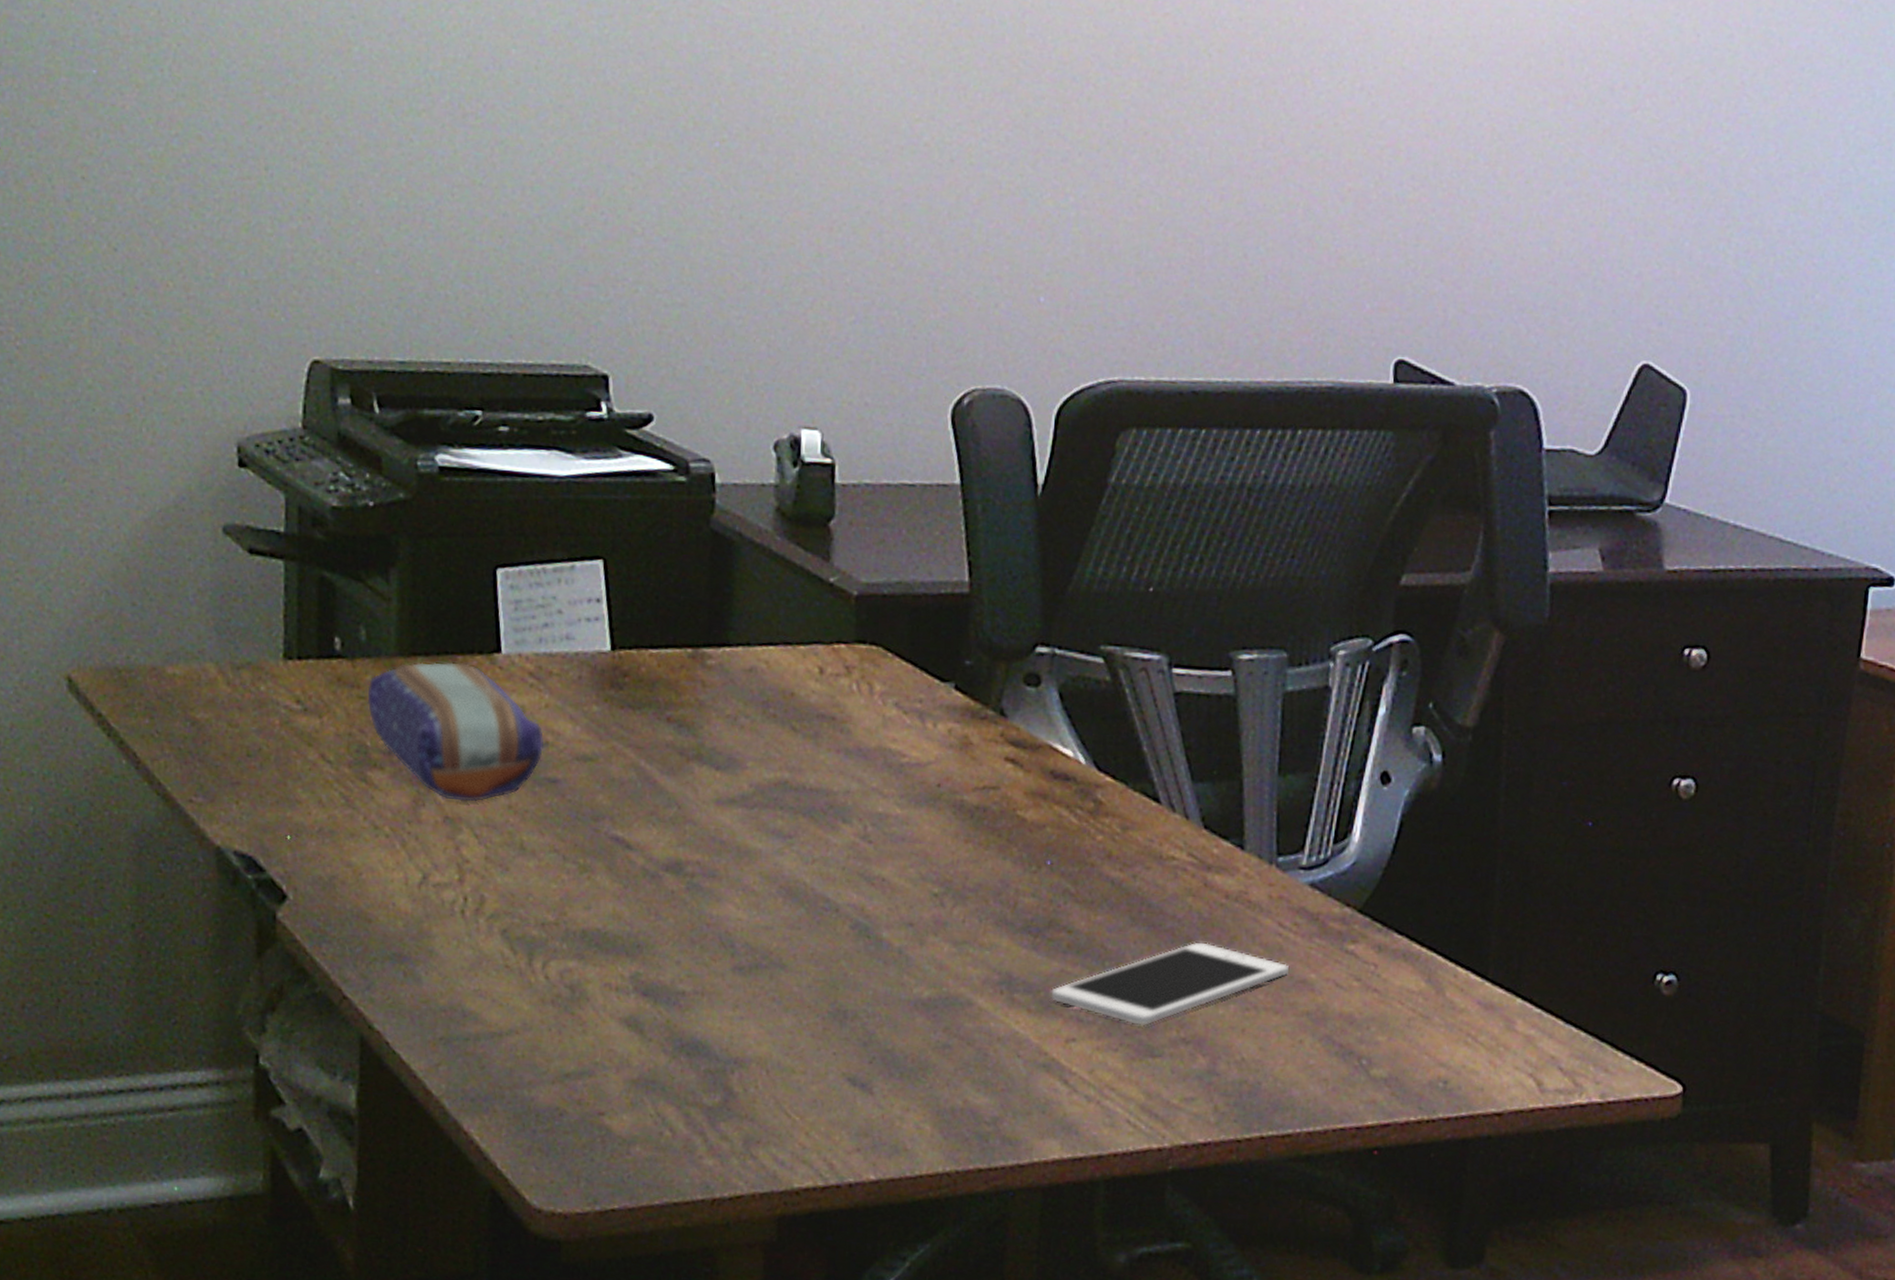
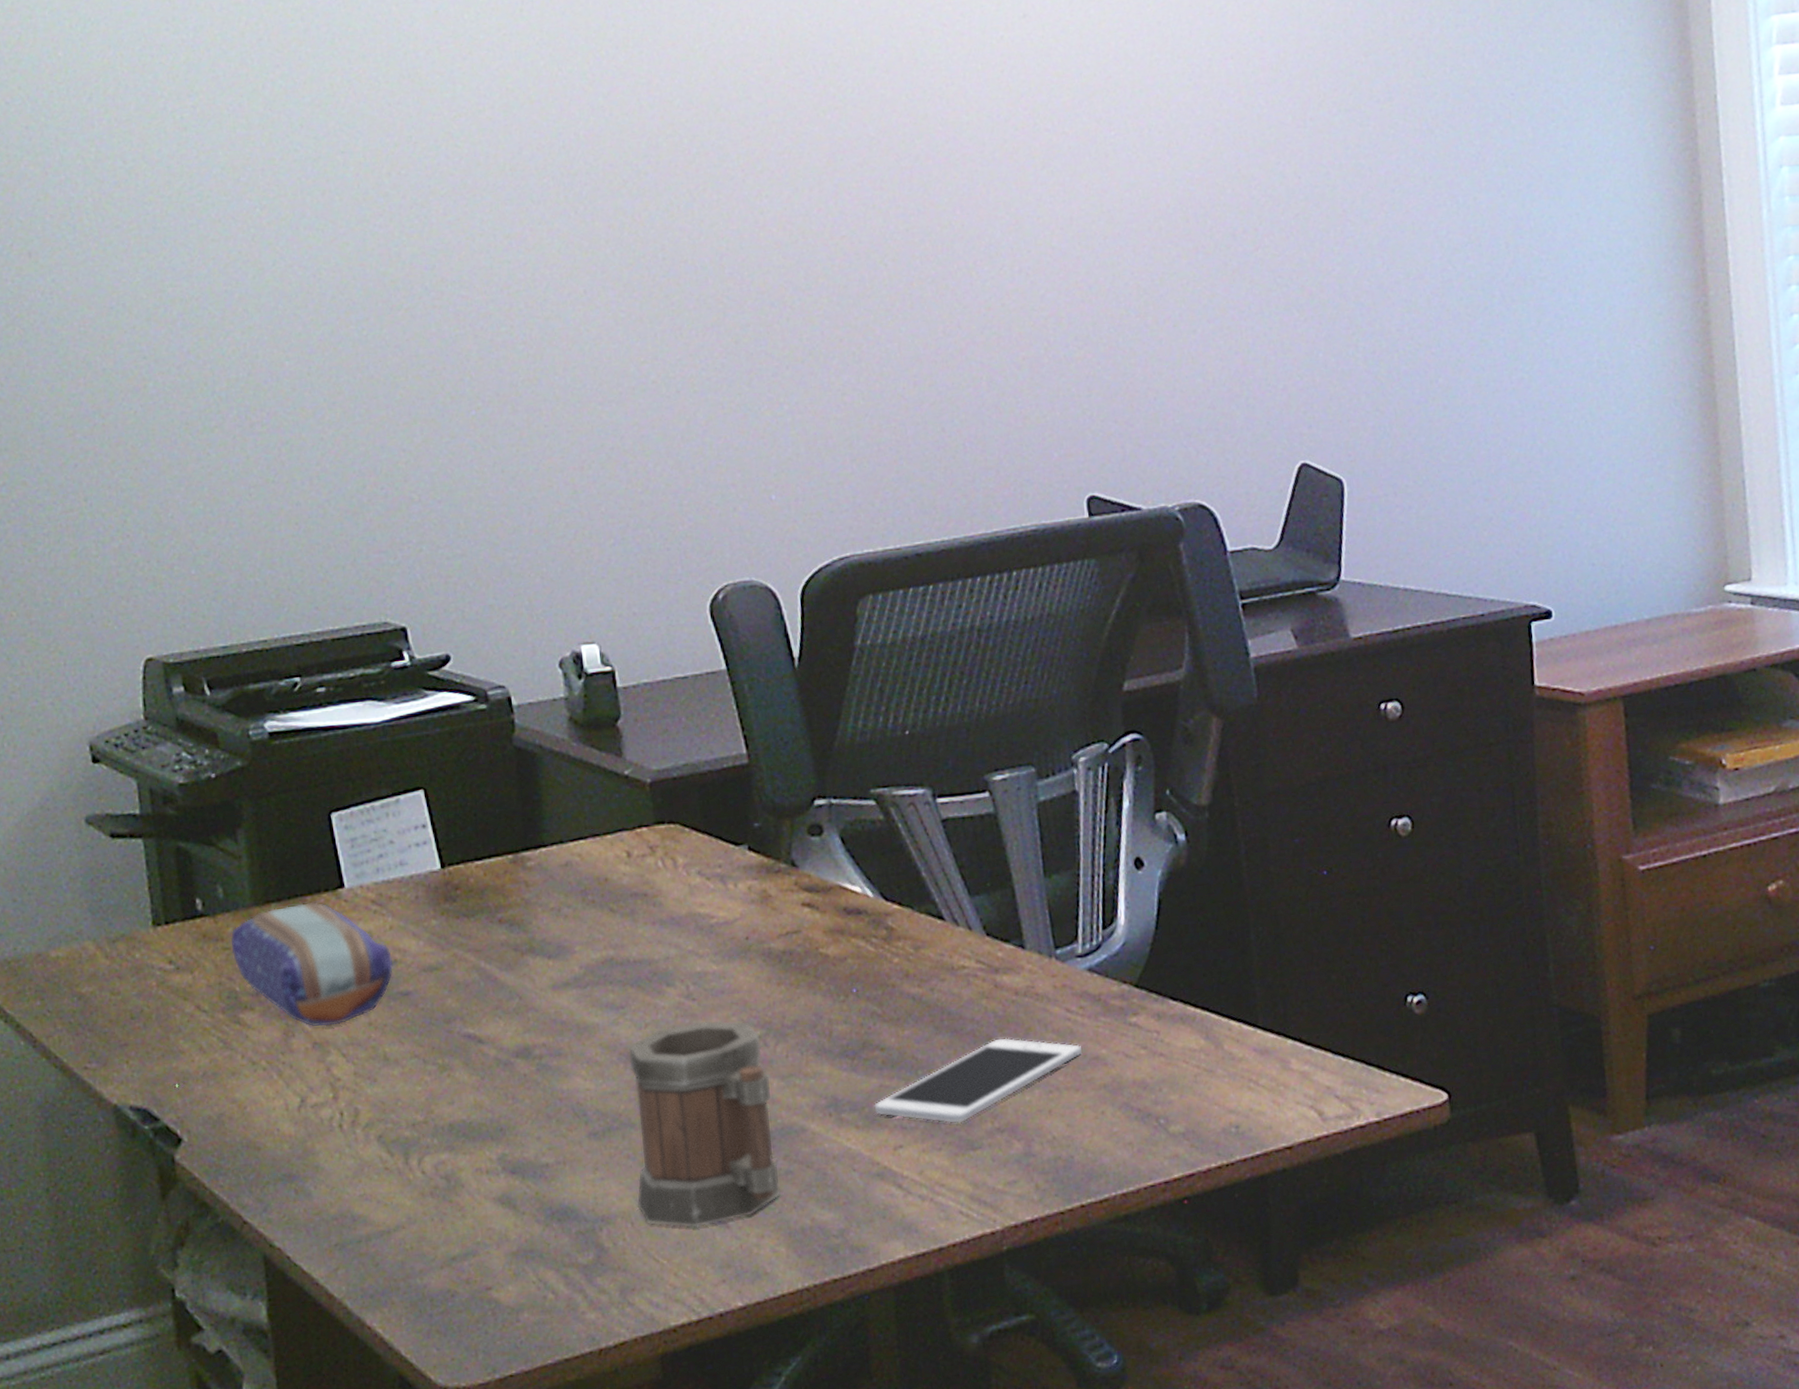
mug: none [775,866,940,1088] -> present [628,1020,782,1228]

